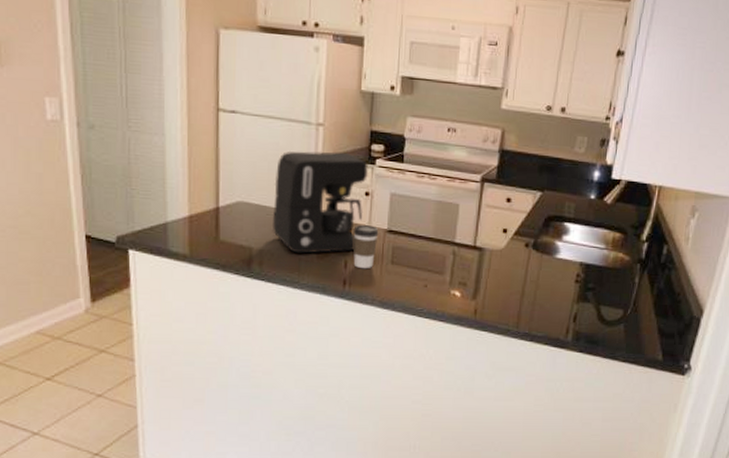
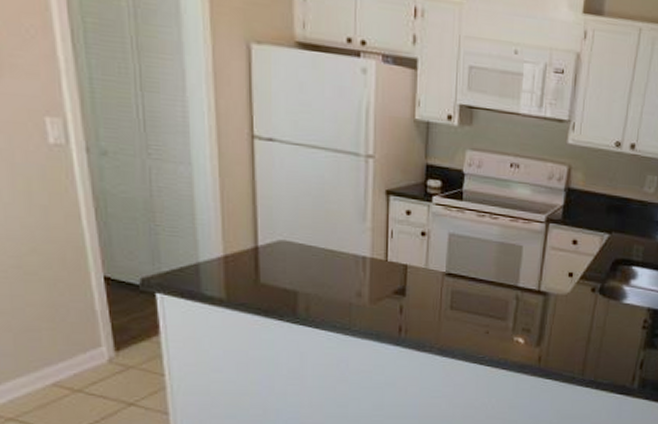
coffee maker: present [273,150,369,254] -> none [320,185,425,298]
coffee cup: present [353,225,379,268] -> none [409,267,437,314]

